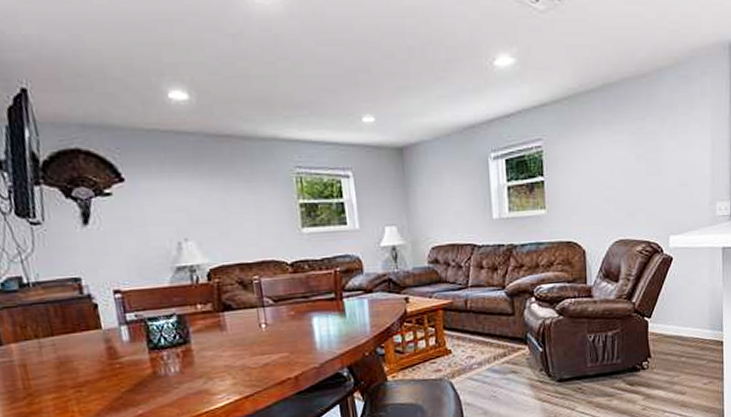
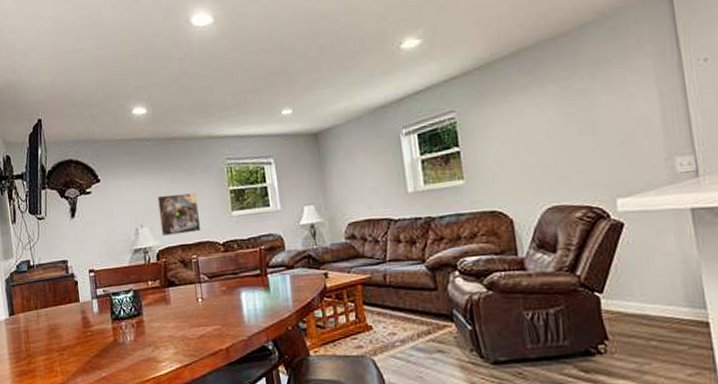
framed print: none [206,203,265,252] -> present [157,193,201,236]

